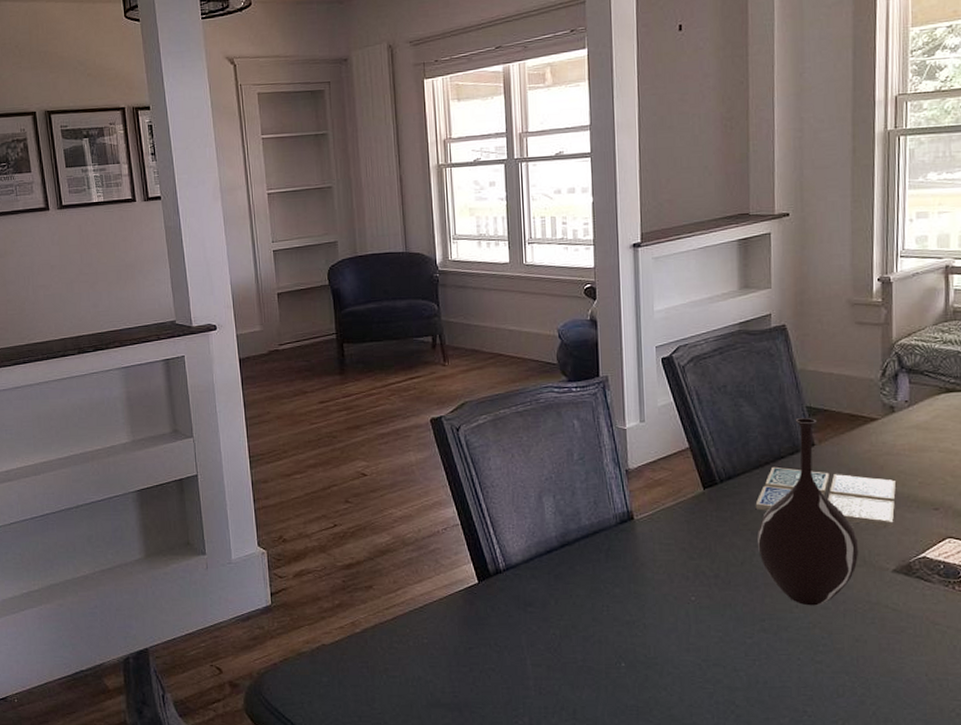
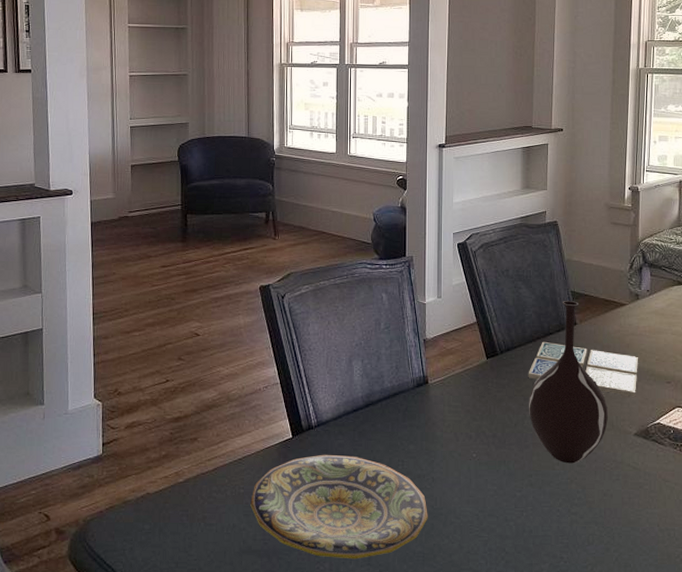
plate: none [436,600,641,713] -> present [250,454,428,559]

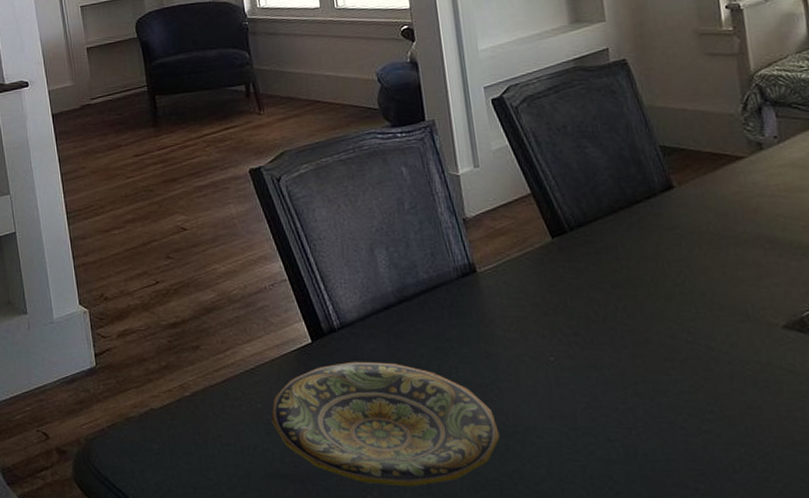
vase: present [528,300,609,464] -> none [618,157,740,367]
drink coaster: present [528,341,638,397] -> none [612,212,778,278]

